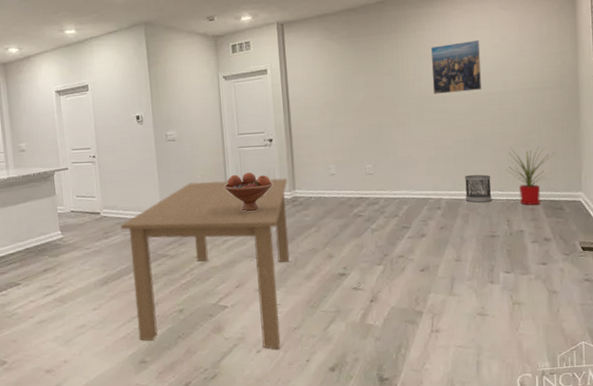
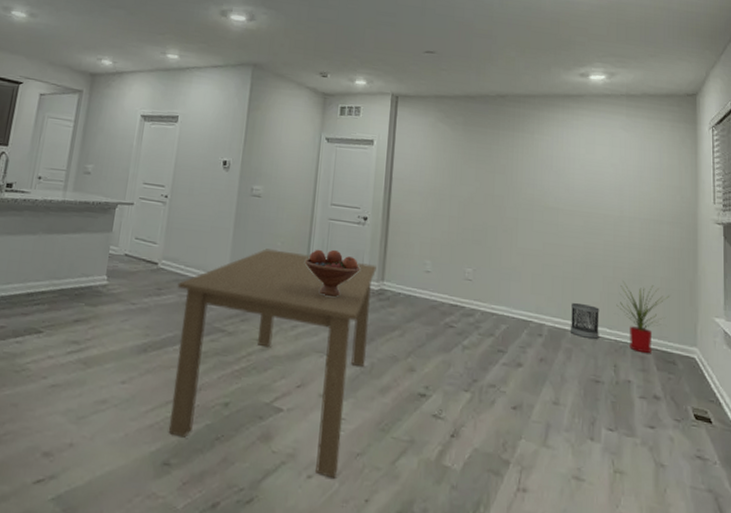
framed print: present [430,39,482,94] -> none [545,153,599,210]

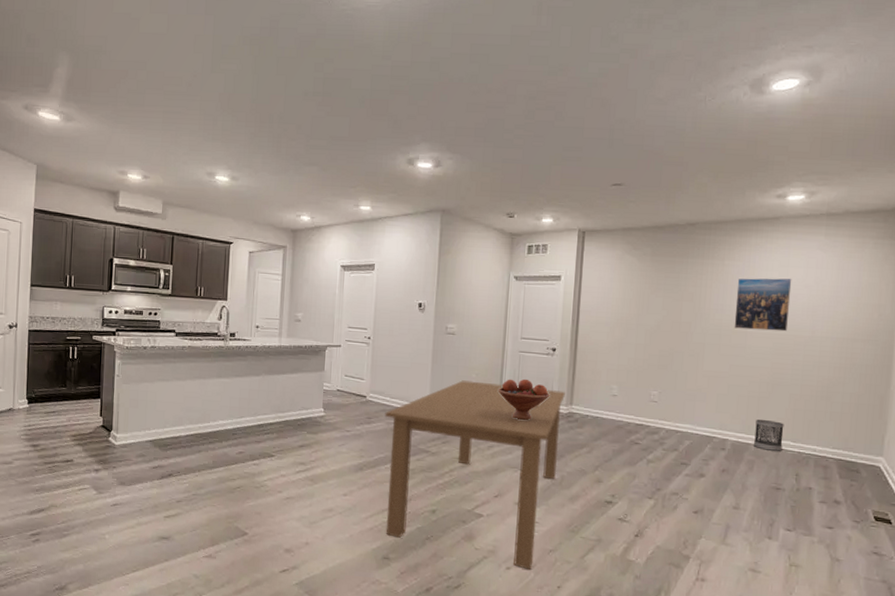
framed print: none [545,153,599,210] -> present [734,278,792,332]
house plant: present [616,280,669,353] -> none [801,397,858,463]

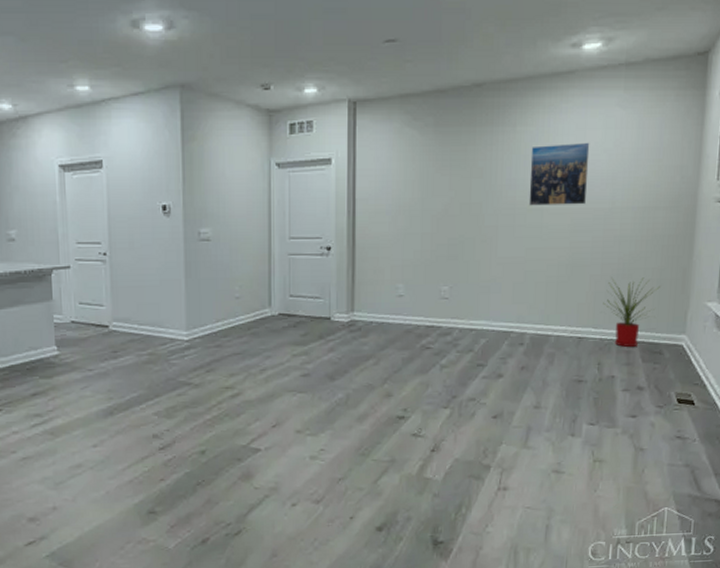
dining table: present [384,380,565,570] -> none [133,295,345,503]
fruit bowl: present [497,378,550,420] -> none [266,286,328,335]
wastebasket: present [753,419,784,452] -> none [553,306,585,341]
house plant: none [801,397,858,463] -> present [603,277,660,347]

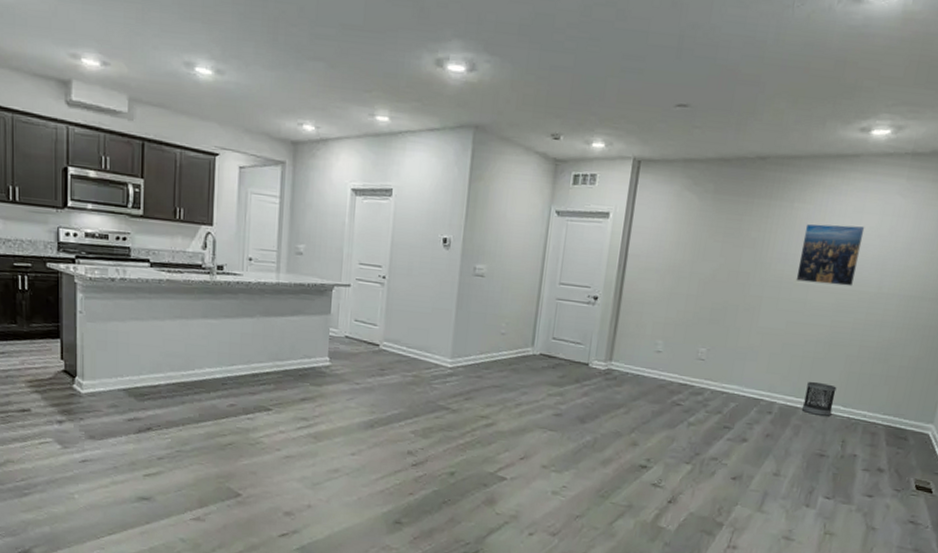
wastebasket: none [553,306,585,341] -> present [801,381,837,417]
house plant: present [603,277,660,347] -> none [855,359,915,430]

